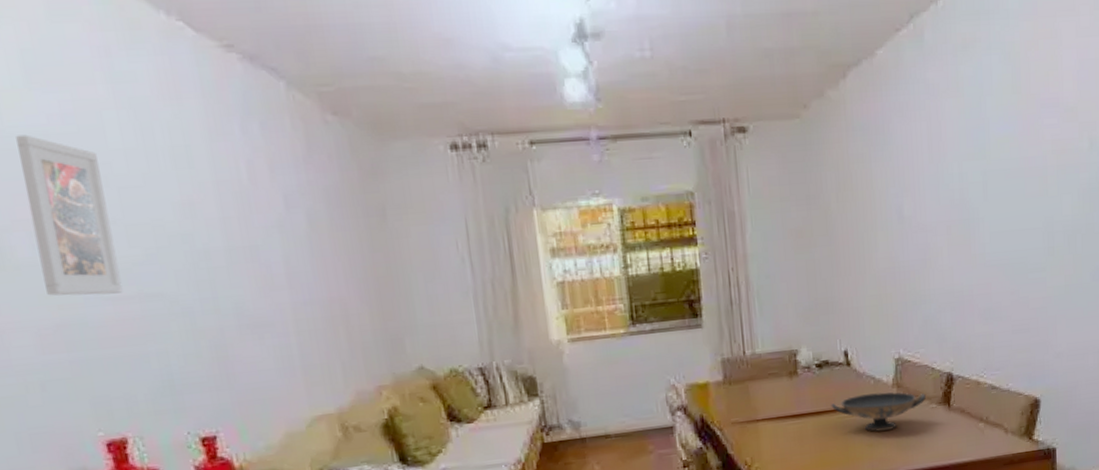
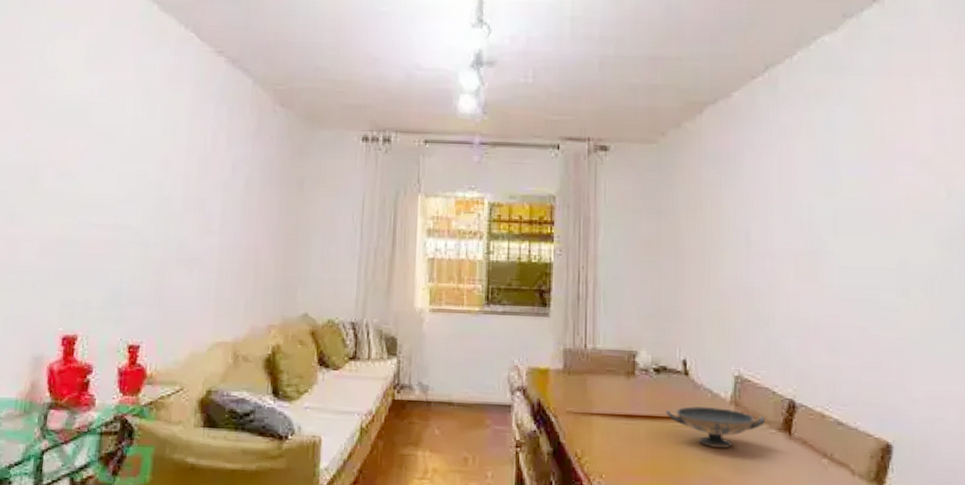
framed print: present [16,134,123,296] -> none [56,101,115,222]

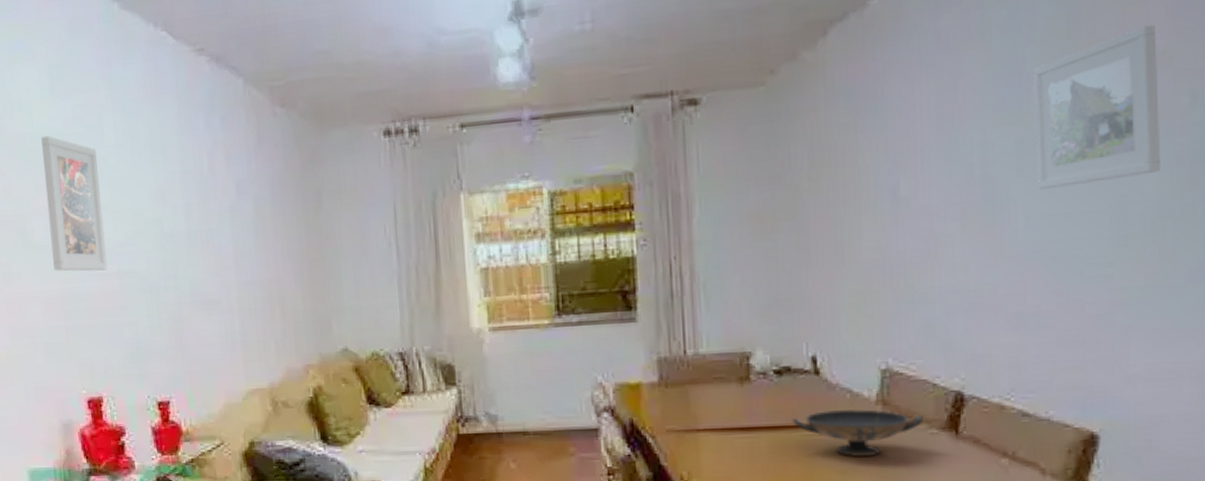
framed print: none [56,101,115,222] -> present [41,136,108,271]
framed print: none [843,138,929,248] -> present [1033,24,1160,190]

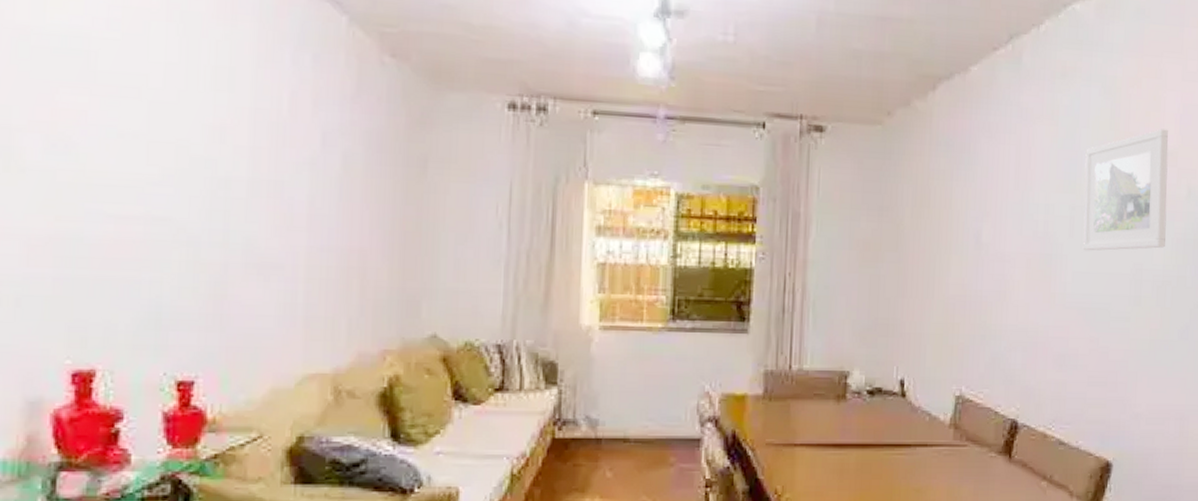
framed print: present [41,136,108,271] -> none [47,34,135,212]
decorative bowl: present [792,409,923,456] -> none [878,432,985,475]

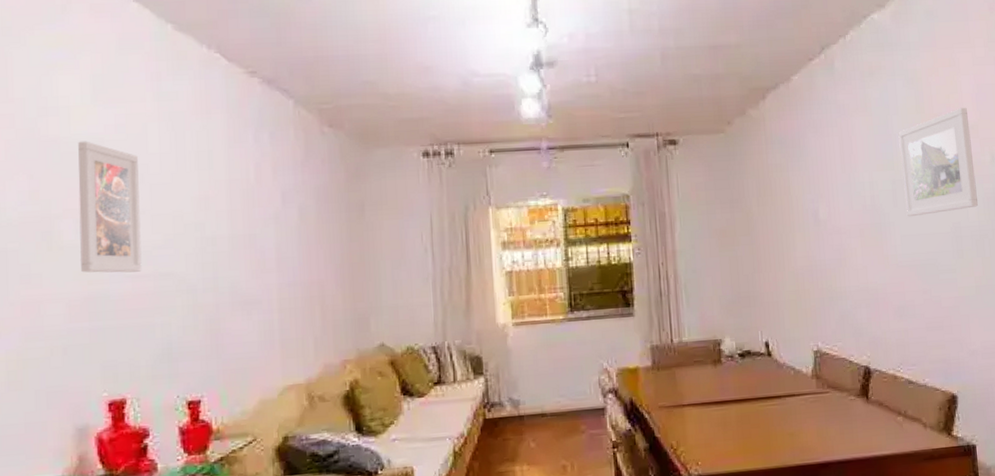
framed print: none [47,34,135,212] -> present [78,141,142,273]

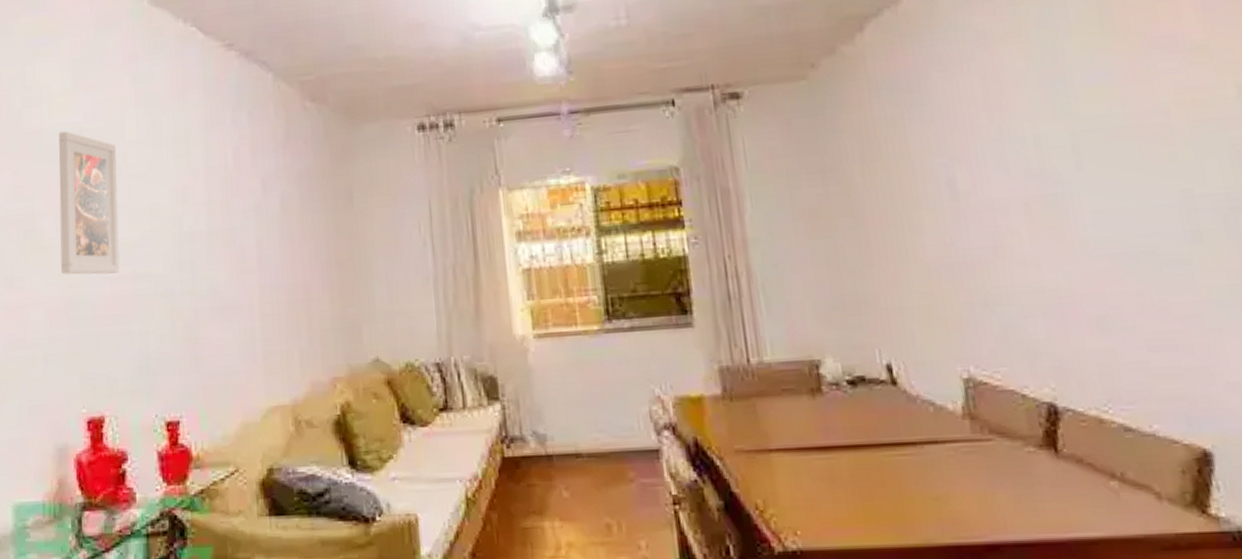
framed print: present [898,107,978,217] -> none [1074,20,1221,184]

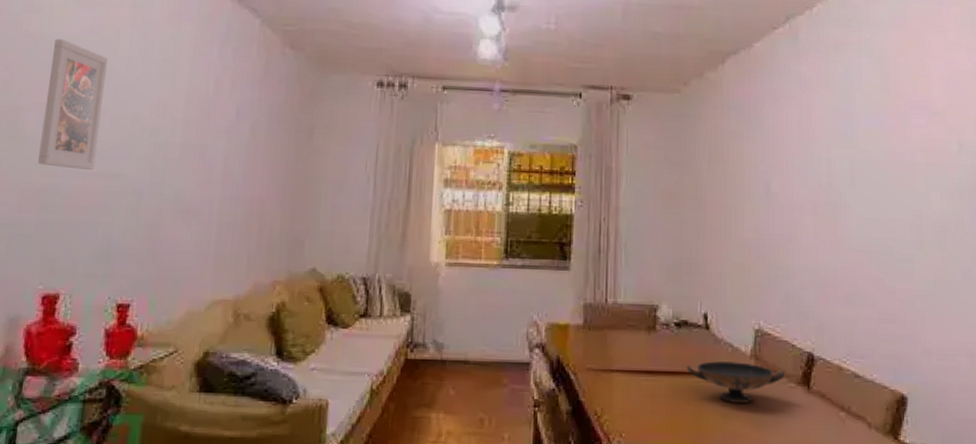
decorative bowl: none [872,424,1017,480] -> present [686,361,784,403]

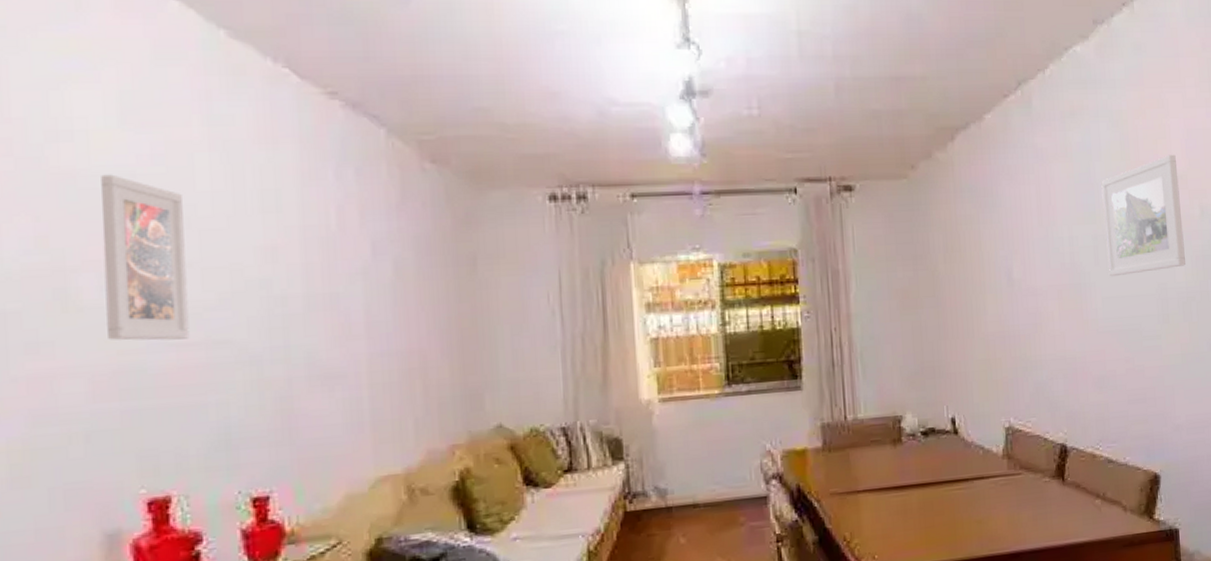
decorative bowl: present [686,361,784,403] -> none [937,463,1038,507]
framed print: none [861,91,941,200] -> present [1101,154,1185,277]

